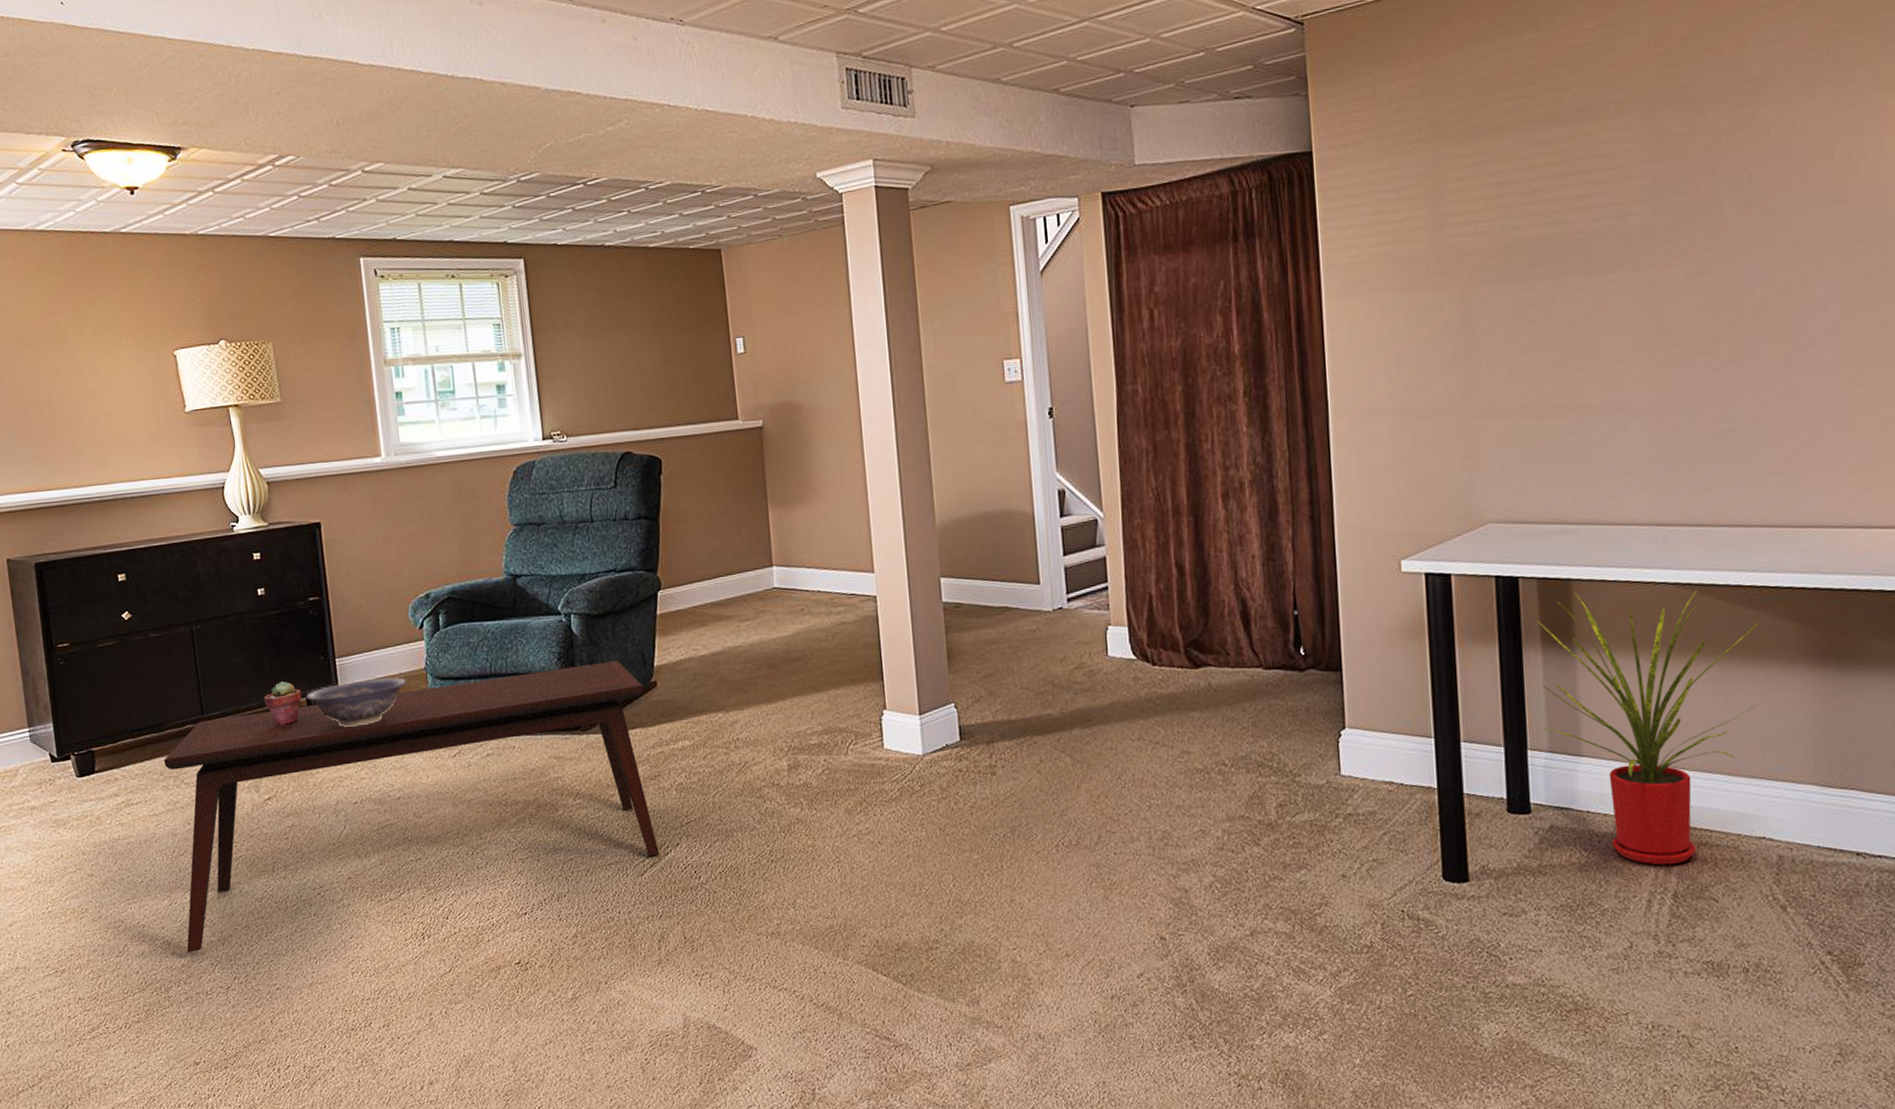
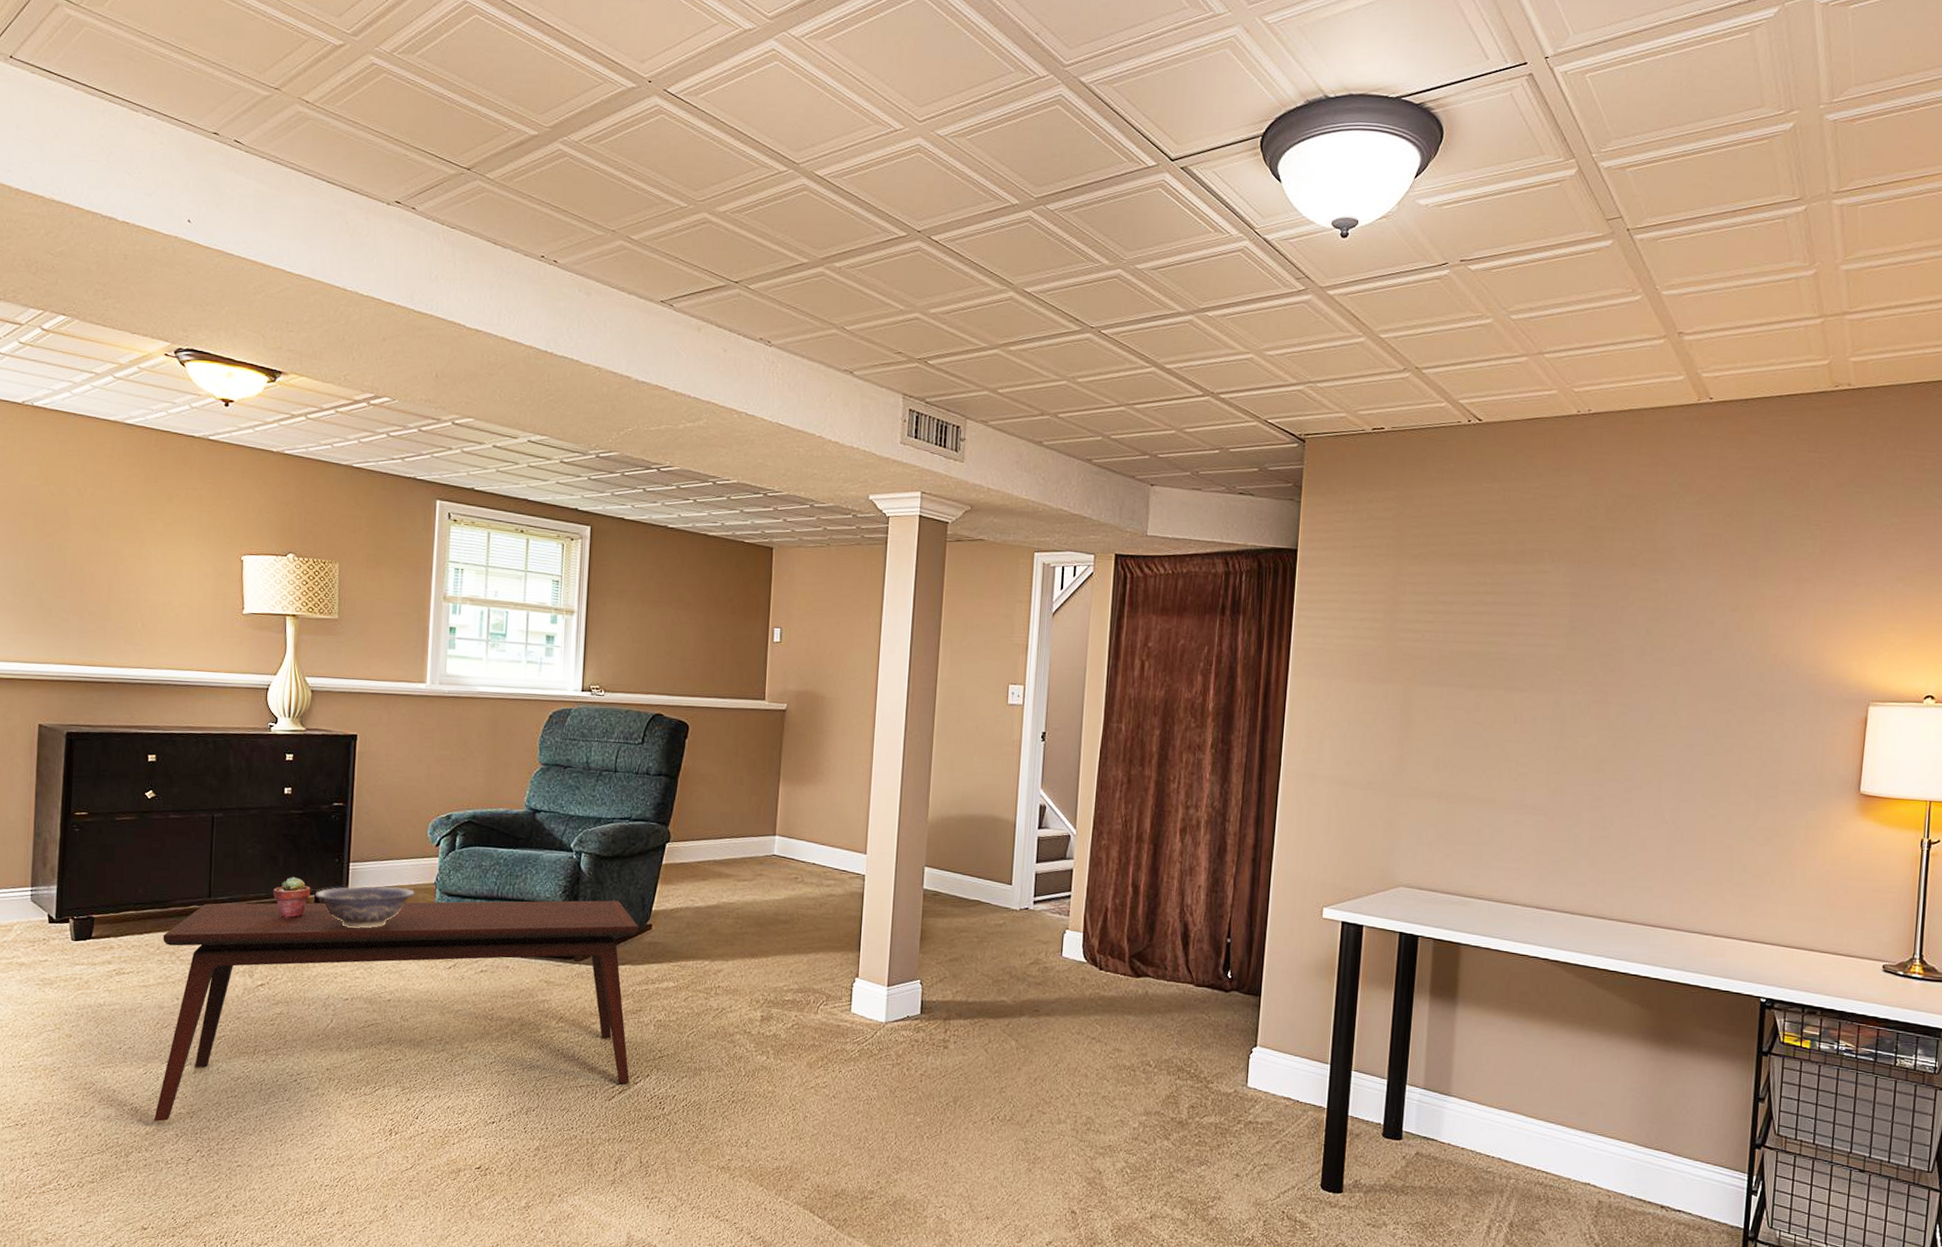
house plant: present [1537,590,1758,865] -> none [1420,955,1607,1198]

